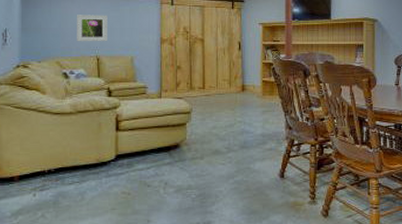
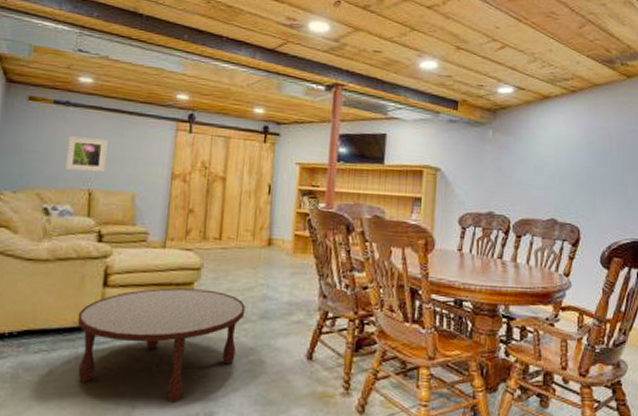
coffee table: none [99,128,228,216] -> present [77,288,246,403]

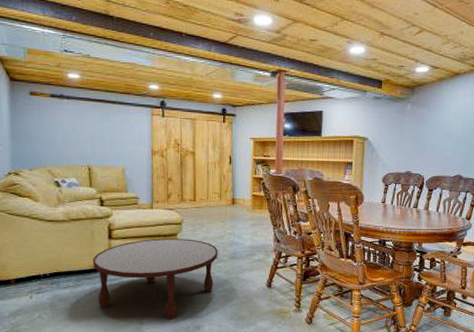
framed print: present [65,136,108,173] -> none [67,124,98,152]

